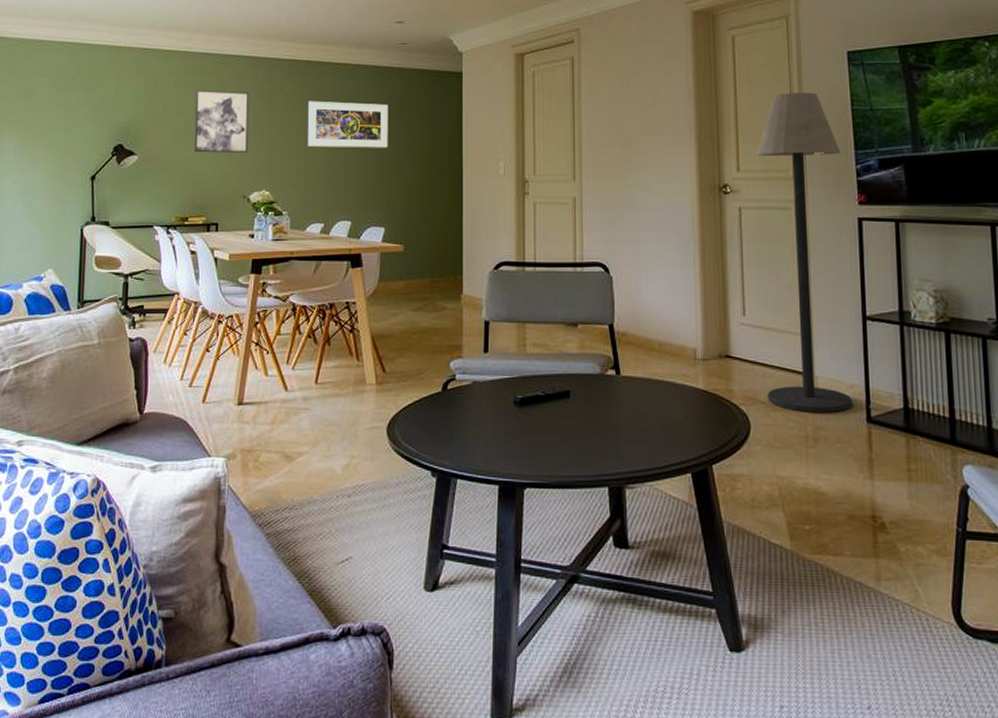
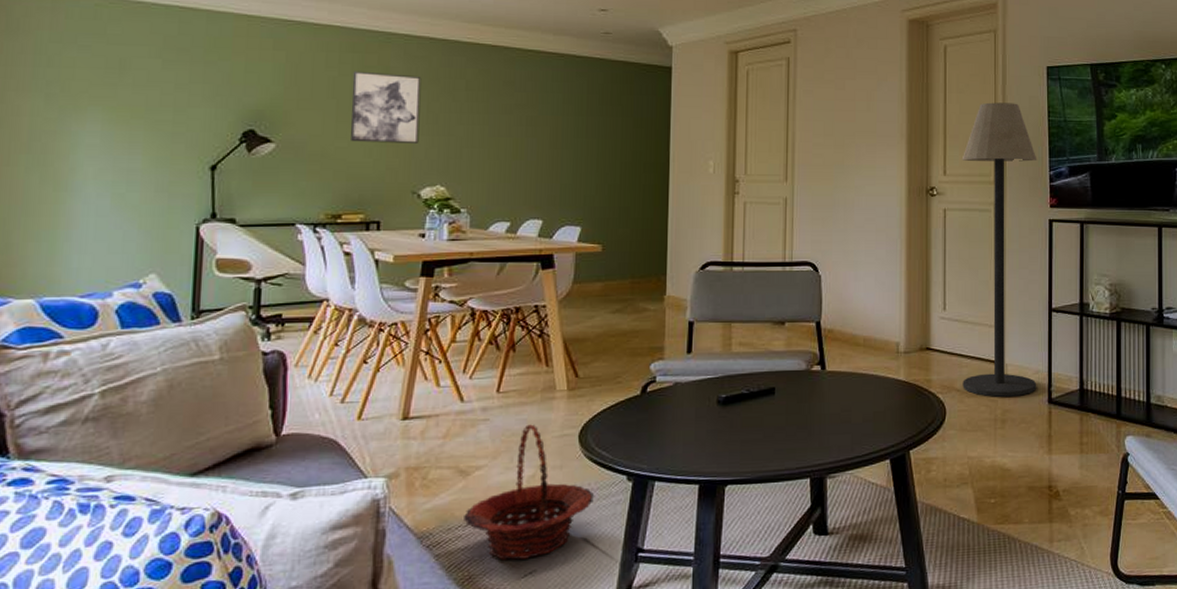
basket: none [289,415,403,545] -> present [464,424,595,561]
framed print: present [308,101,388,148] -> none [493,89,588,143]

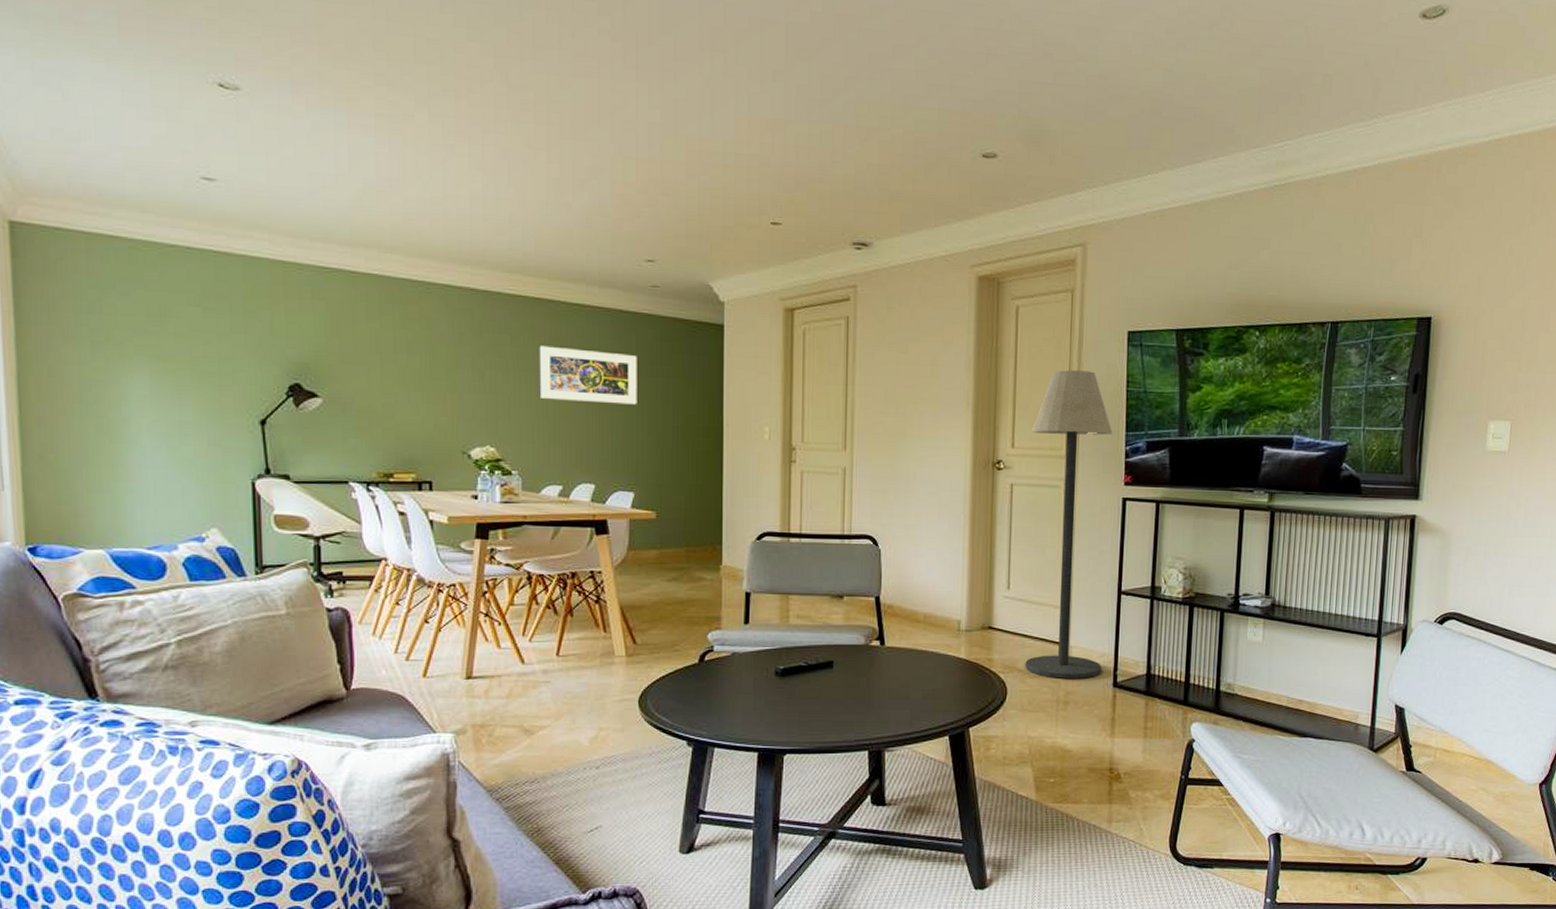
wall art: present [350,71,422,143] -> none [394,323,466,401]
basket: present [464,424,595,561] -> none [530,688,656,816]
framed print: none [493,89,588,143] -> present [540,345,637,405]

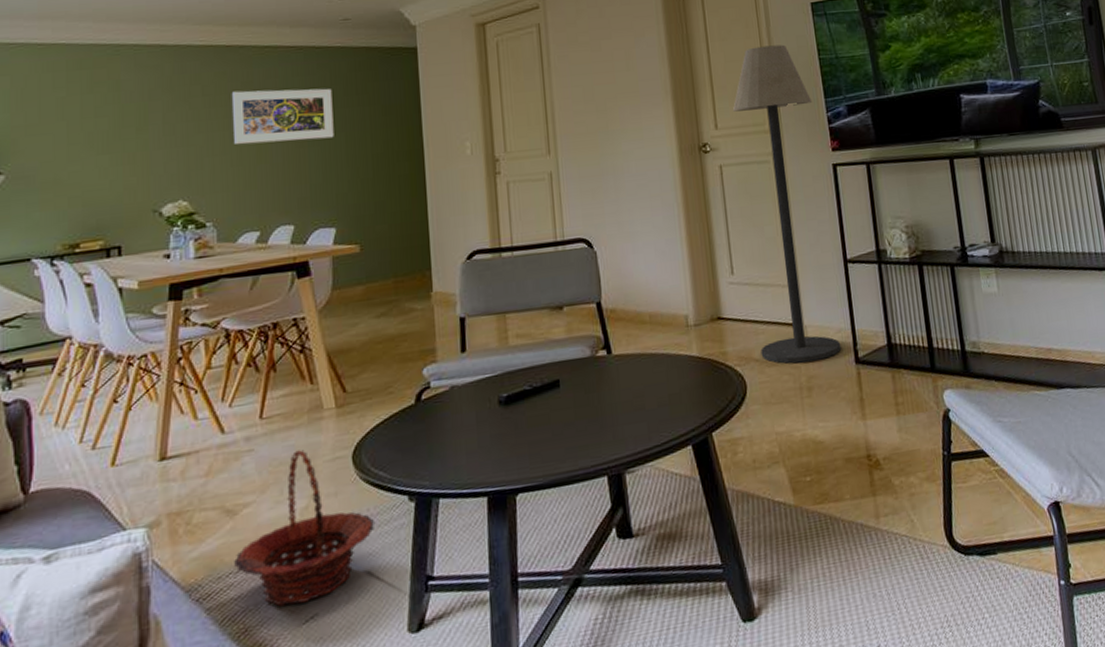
basket: none [530,688,656,816] -> present [234,449,376,607]

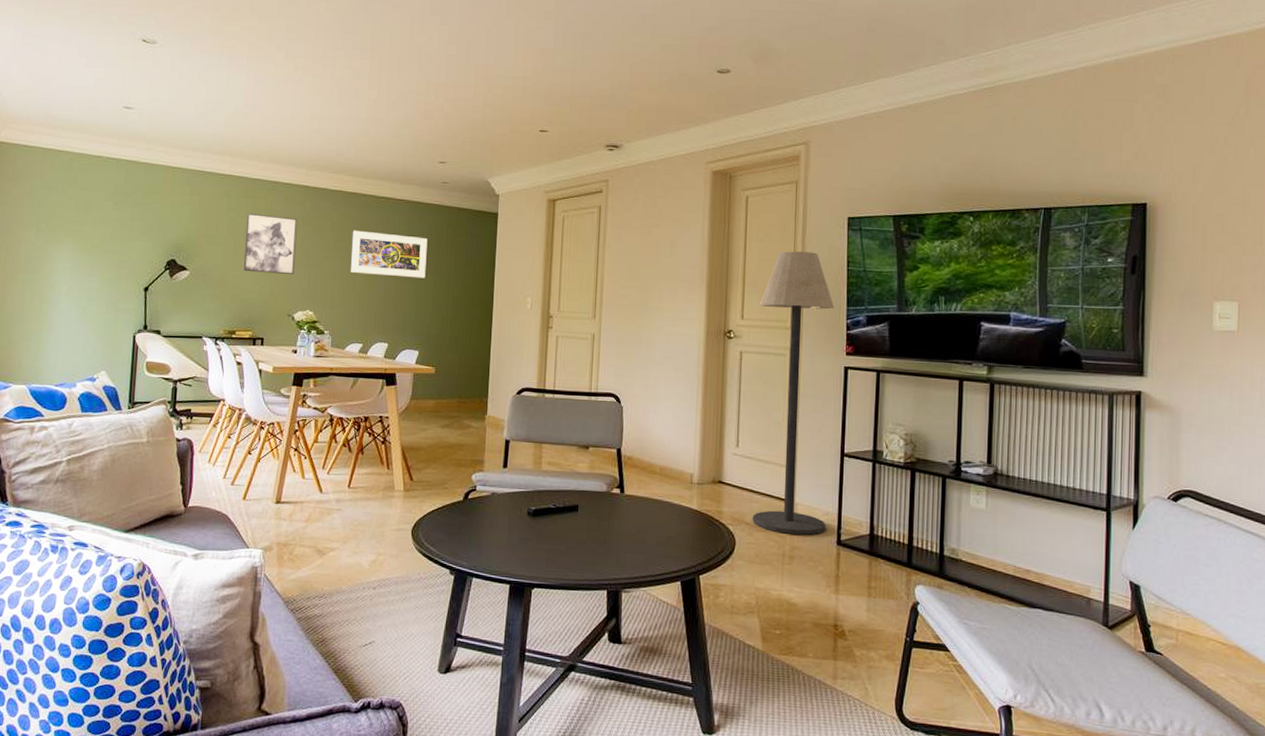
wall art: none [82,86,156,165] -> present [244,213,298,274]
basket: present [234,449,376,607] -> none [320,517,423,631]

